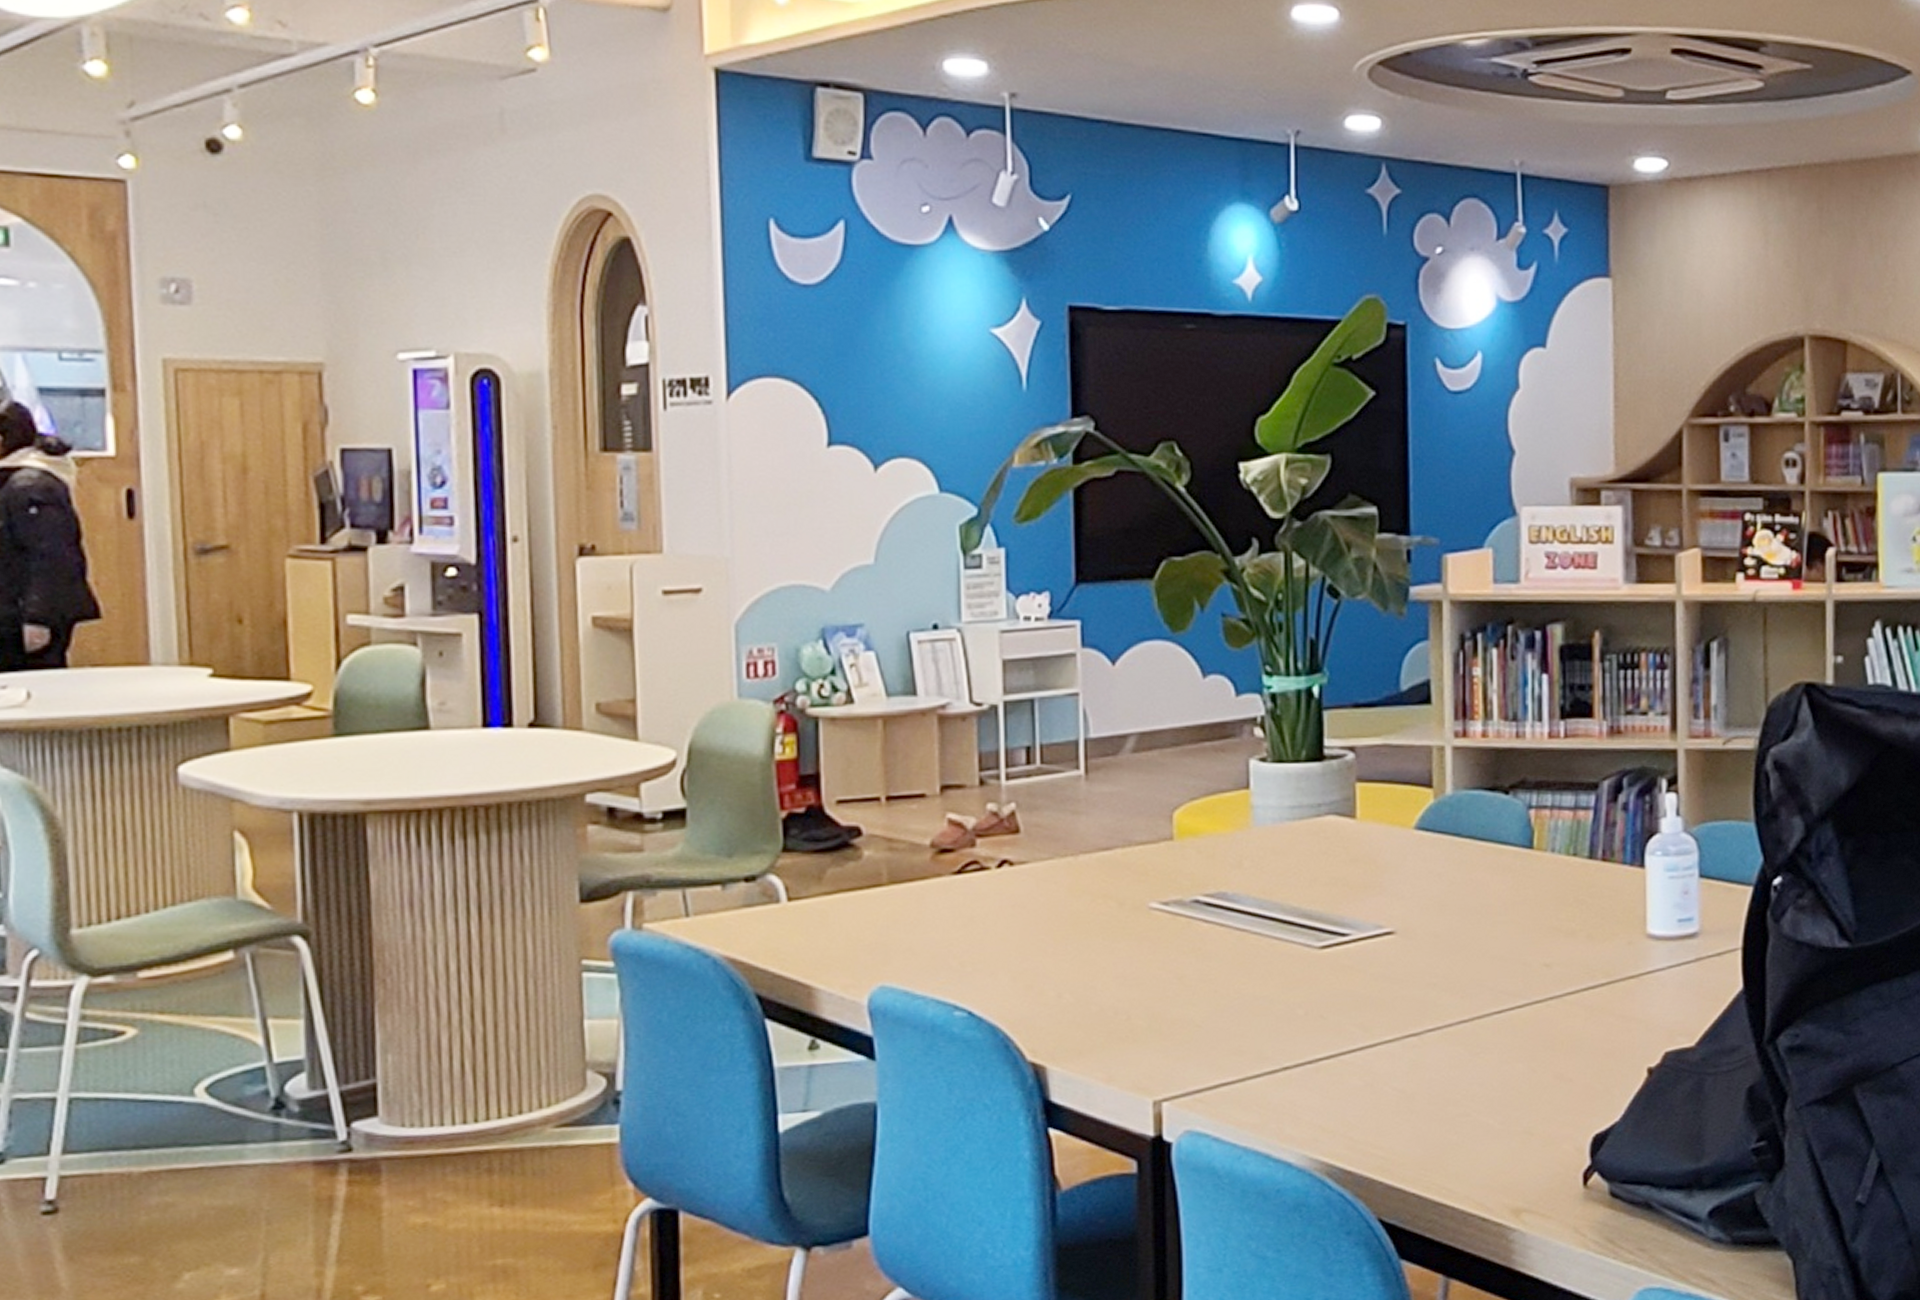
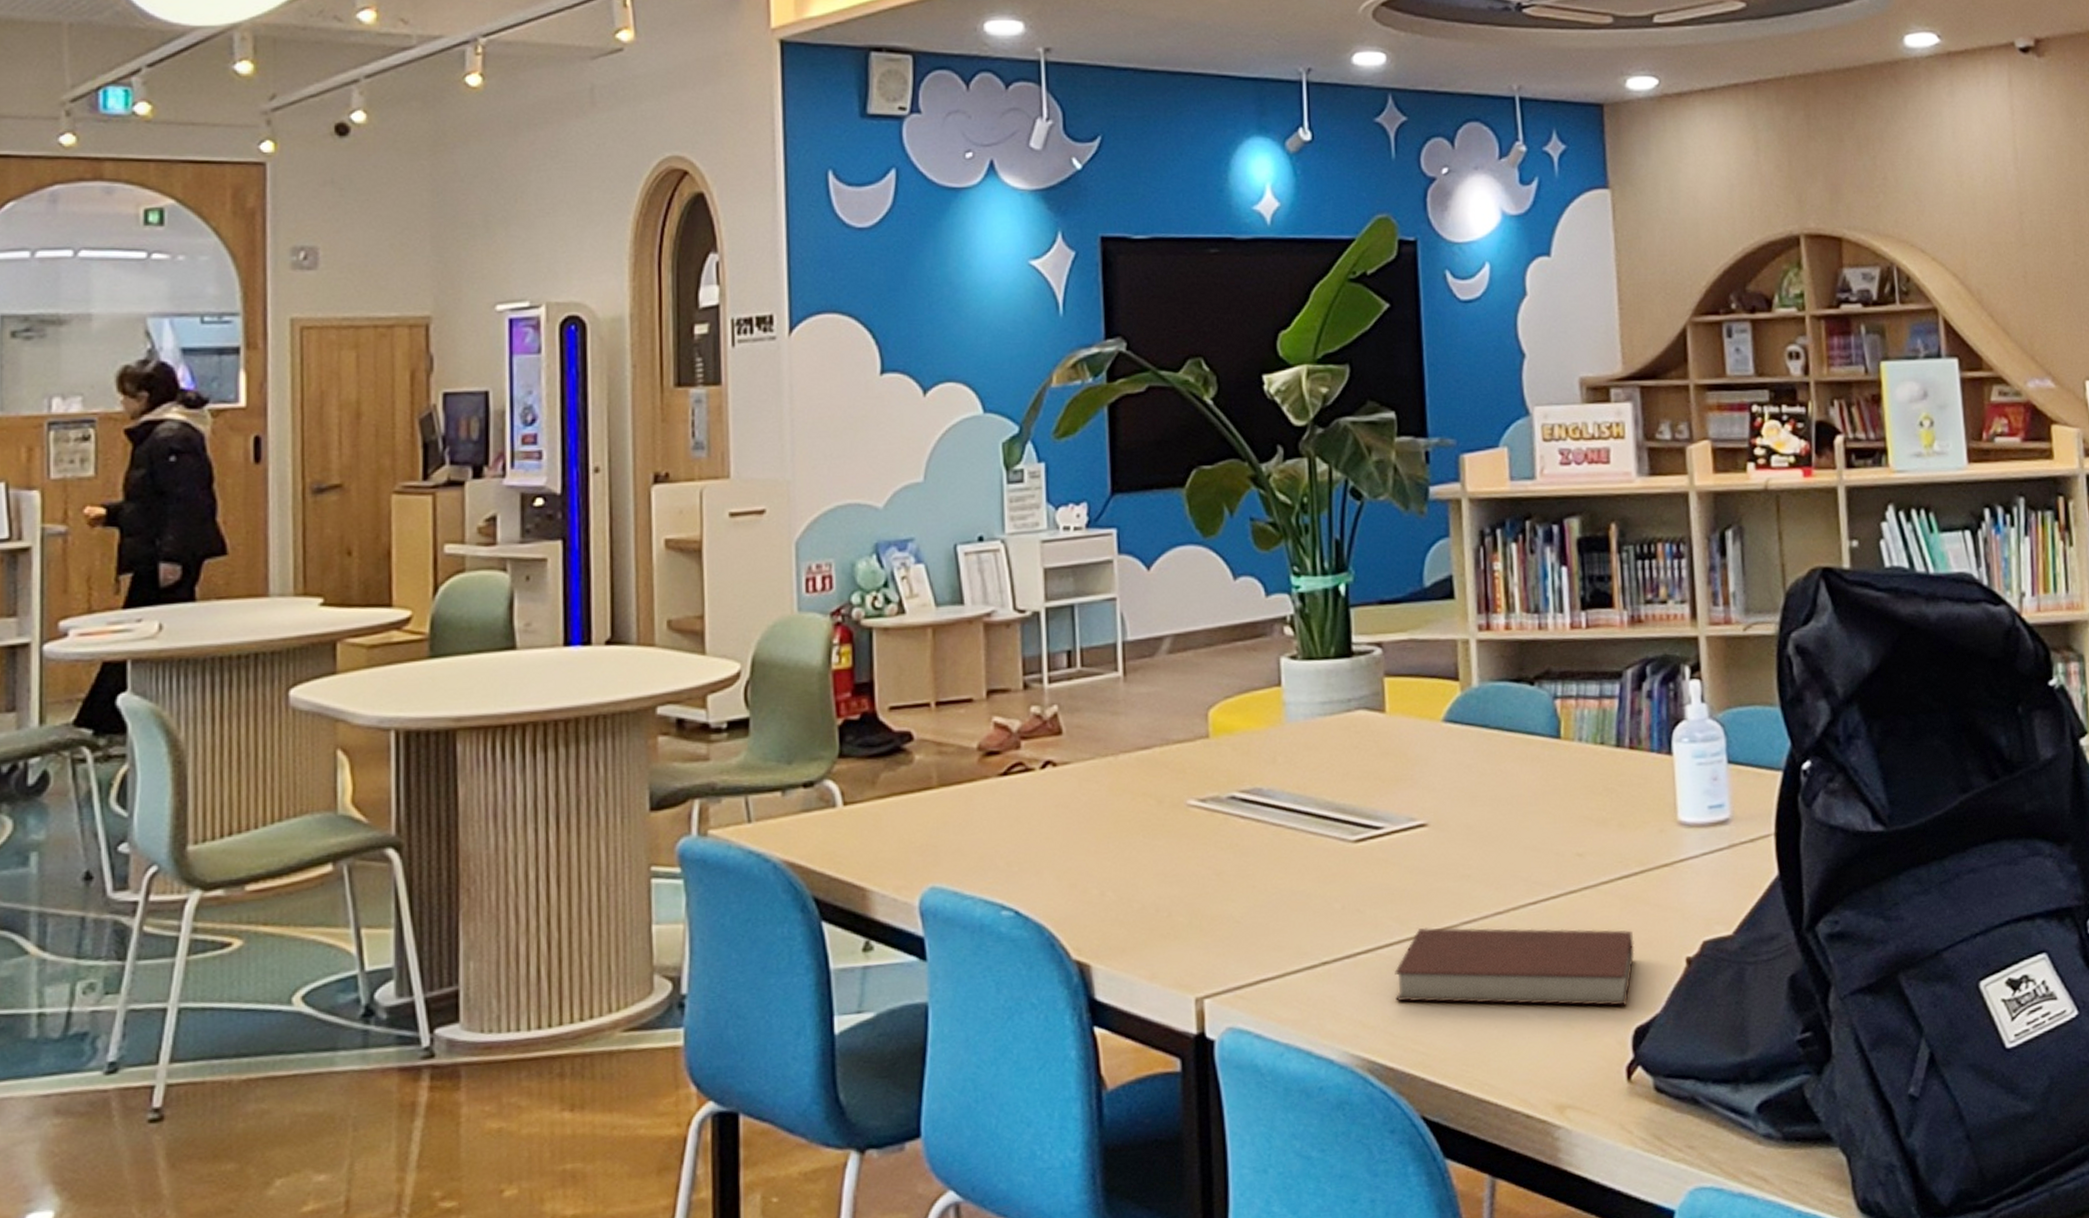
notebook: none [1356,1035,1597,1114] -> present [1395,927,1635,1006]

